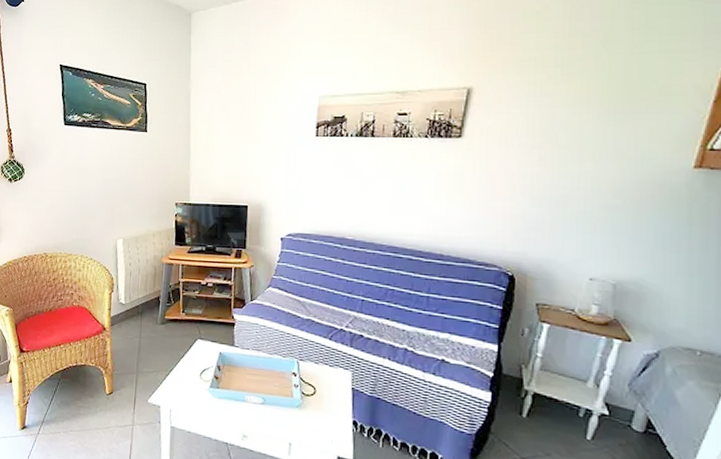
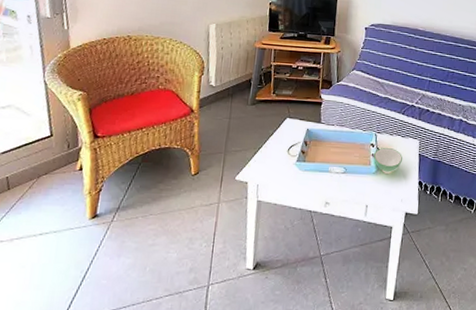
bowl: none [295,377,332,409] -> present [373,147,403,174]

